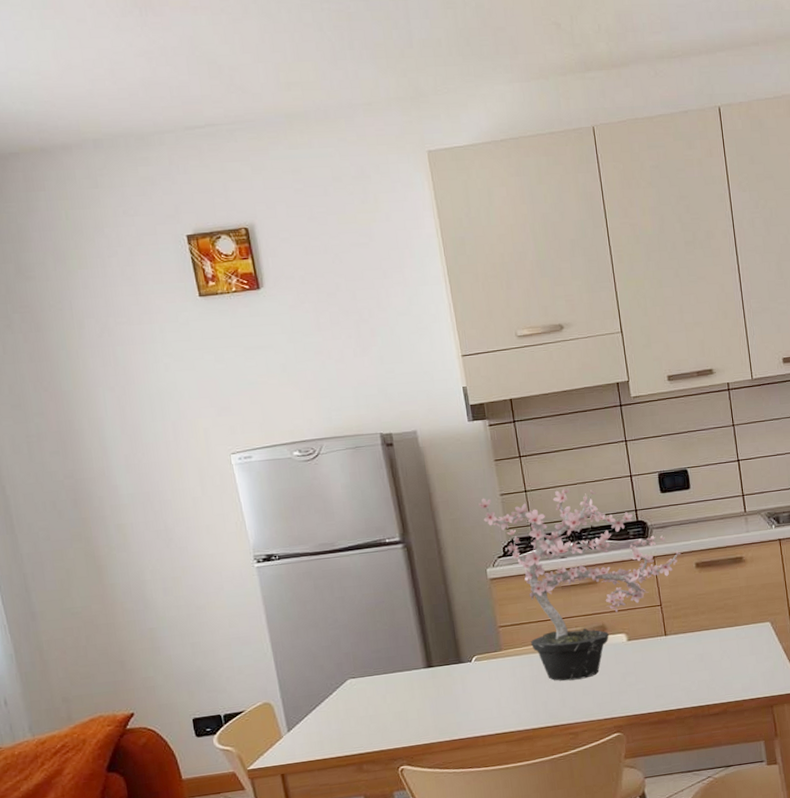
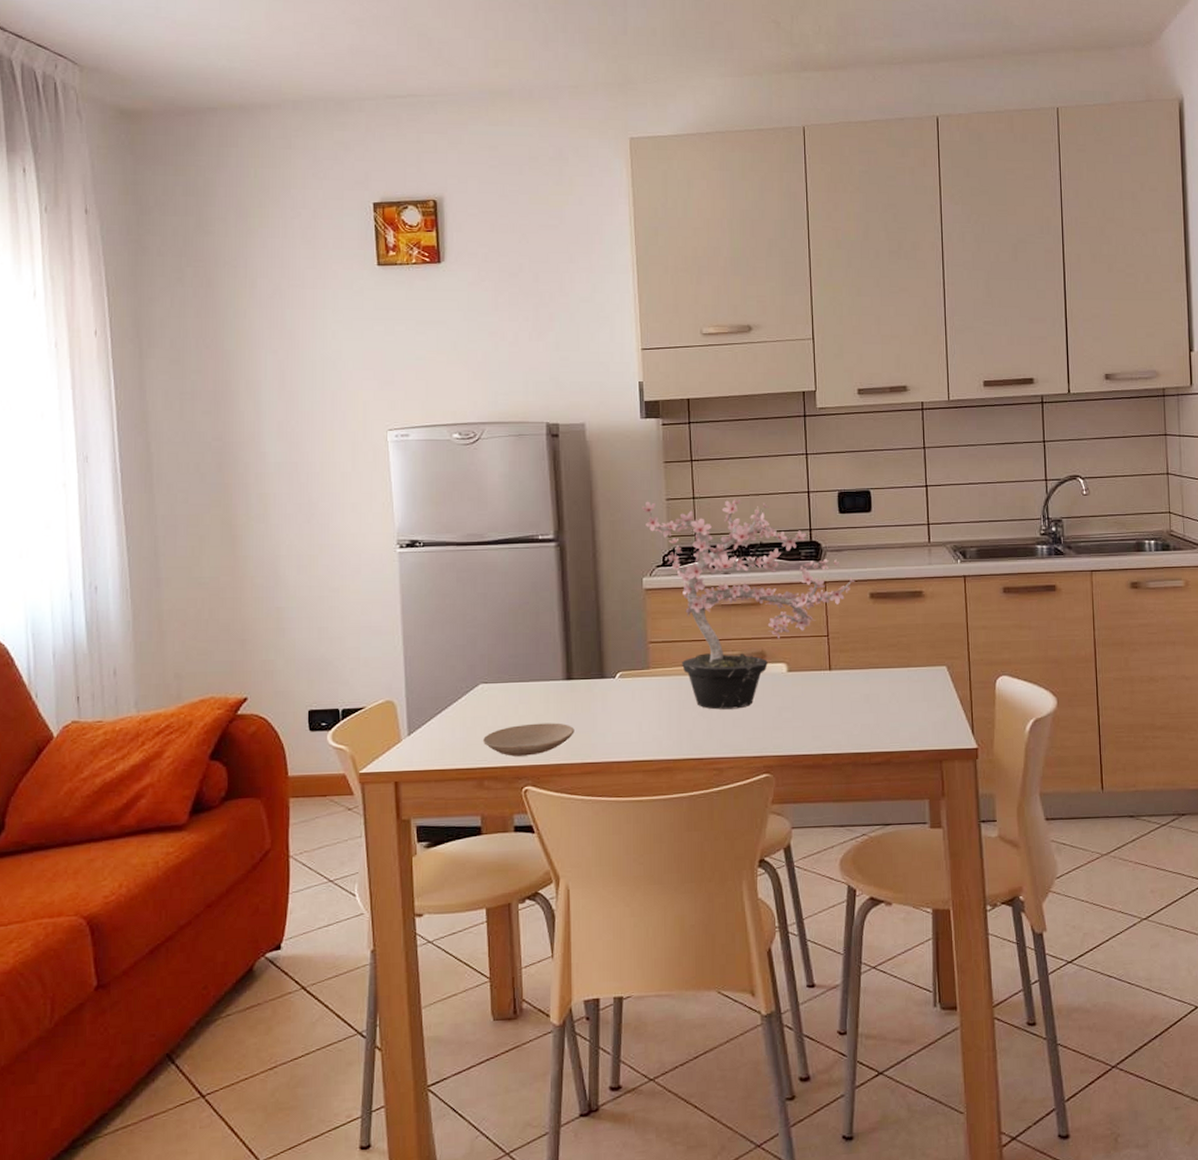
plate: none [356,707,440,741] -> present [482,723,574,756]

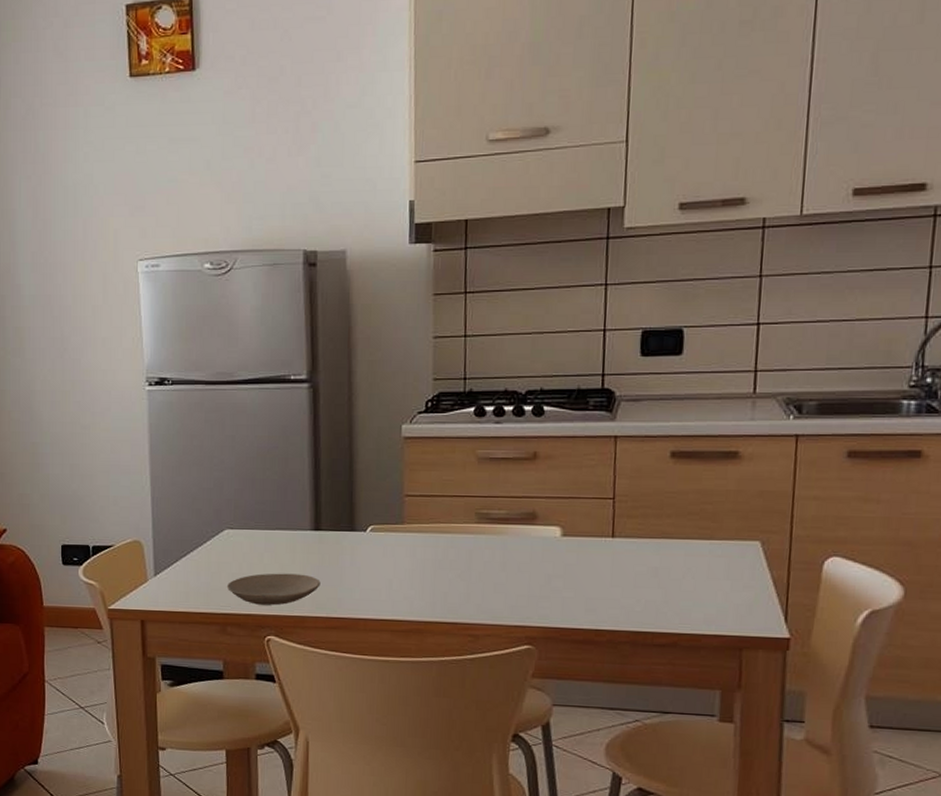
potted plant: present [642,499,855,710] -> none [405,337,654,574]

